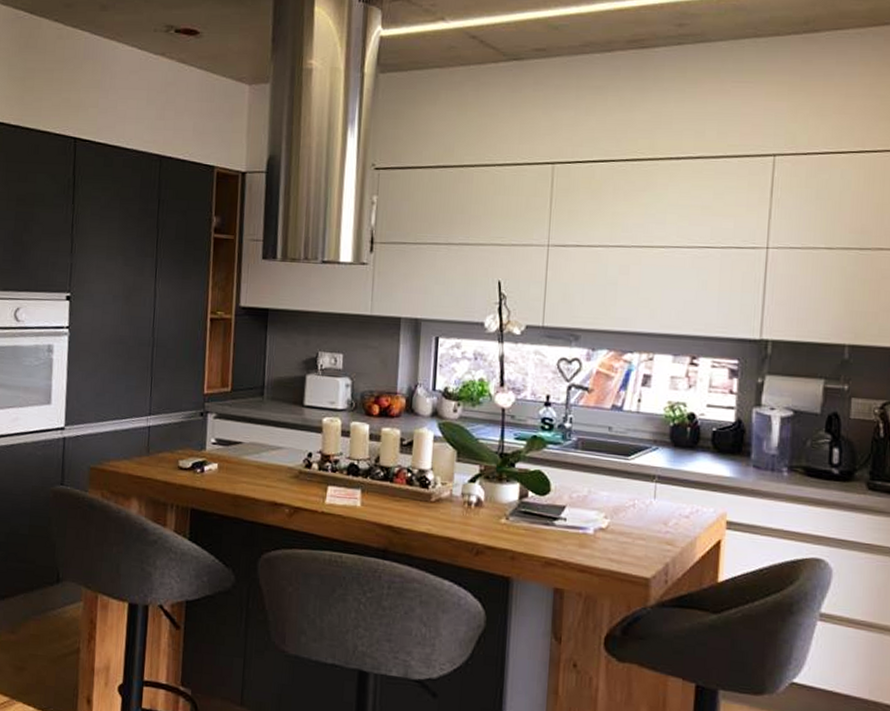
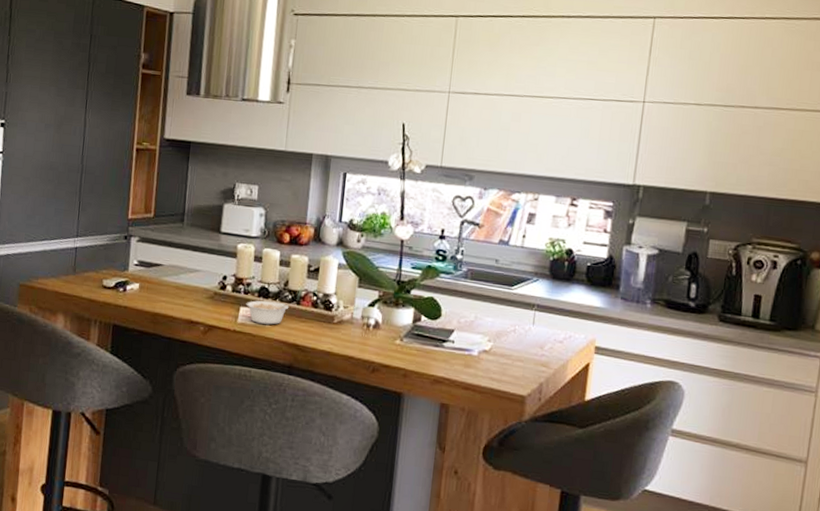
legume: none [334,478,390,505] -> present [246,300,297,325]

